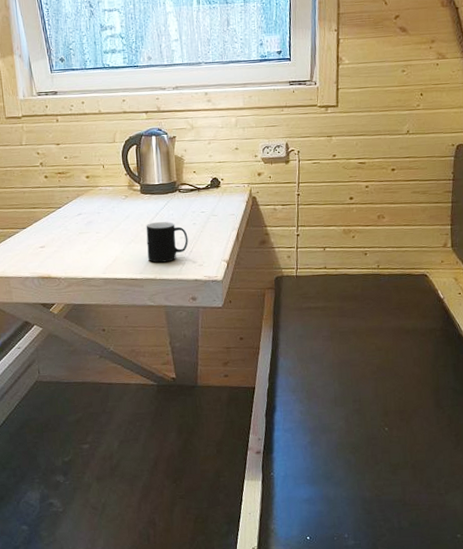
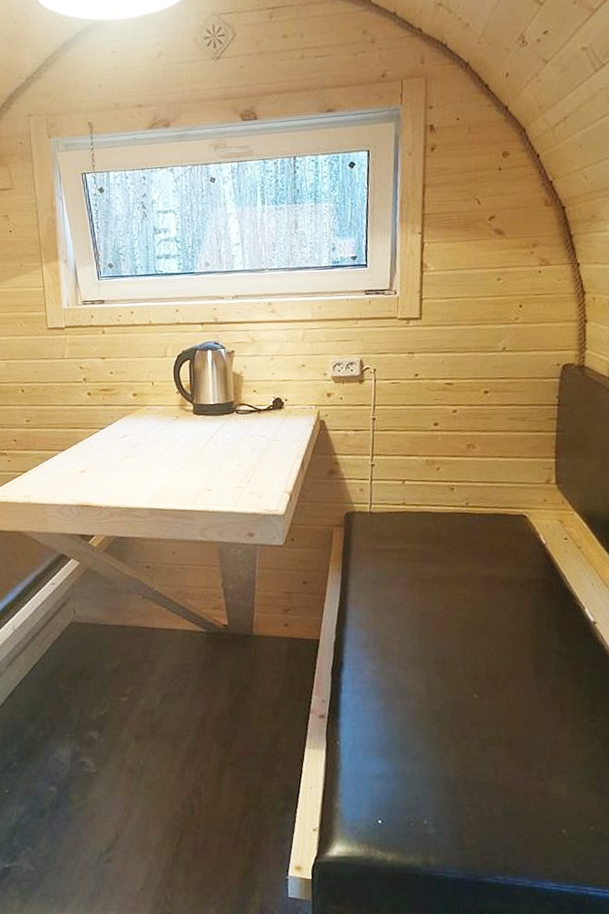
cup: present [146,221,189,263] -> none [198,446,246,493]

